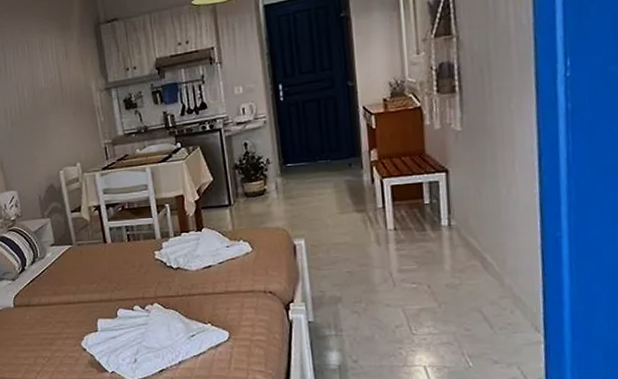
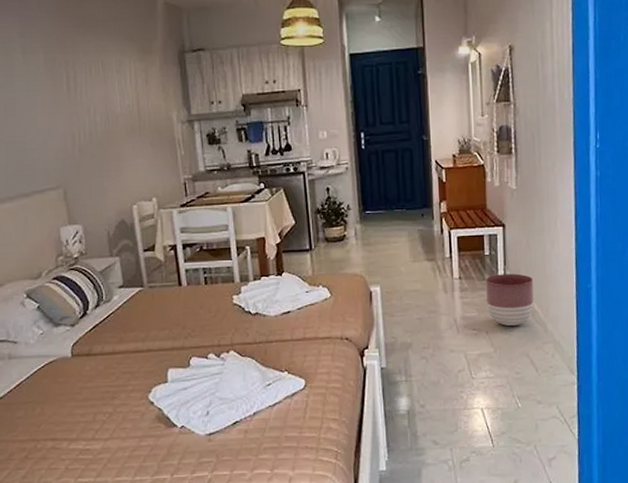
planter: none [425,222,487,280] -> present [485,273,534,327]

